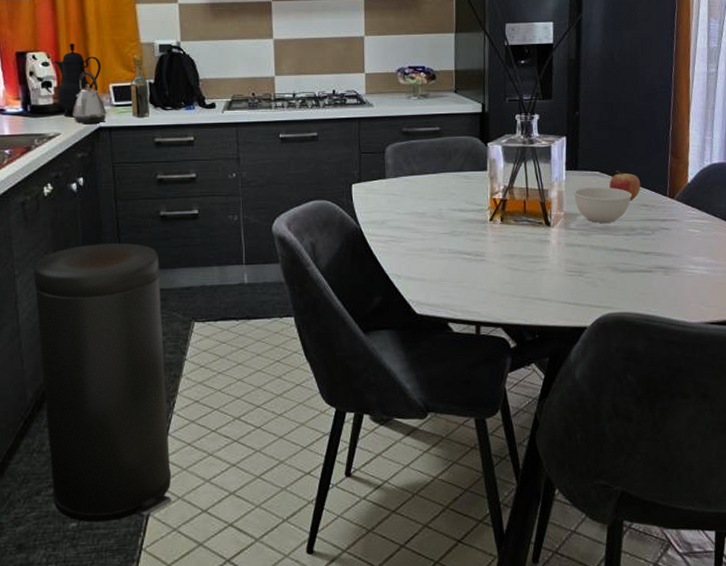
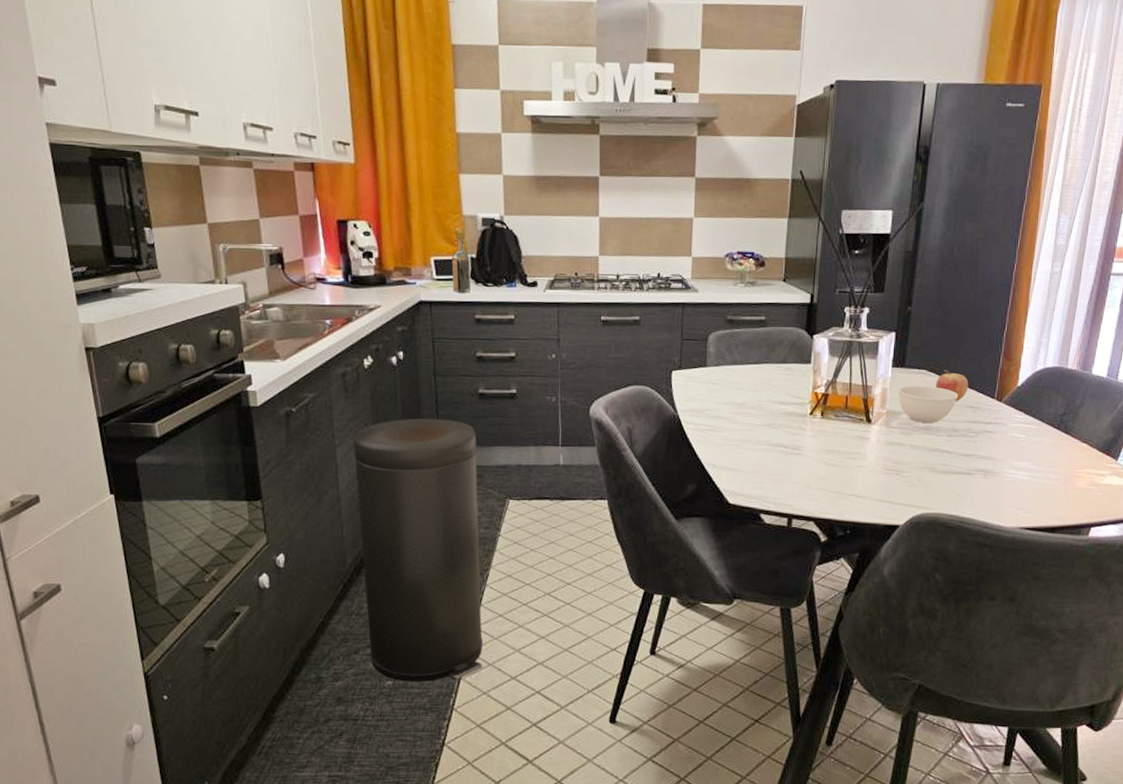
coffeepot: present [53,43,101,118] -> none [374,213,423,290]
kettle: present [73,71,107,125] -> none [393,243,428,298]

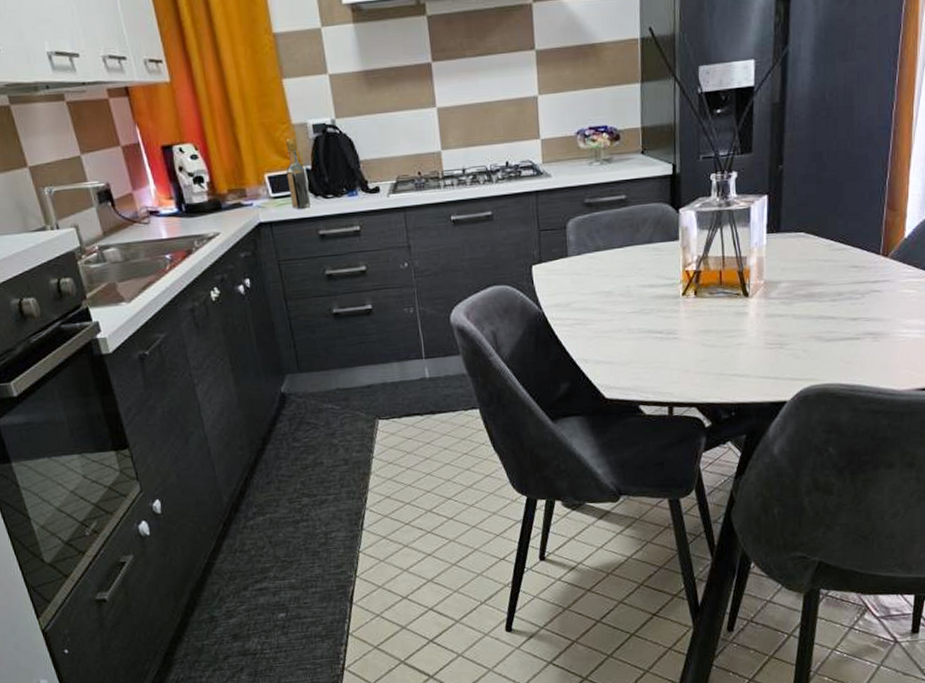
pedal bin: present [353,418,483,682] -> none [211,344,373,612]
soup bowl: present [898,385,959,423] -> none [775,249,841,290]
fruit: present [936,369,969,402] -> none [815,229,851,263]

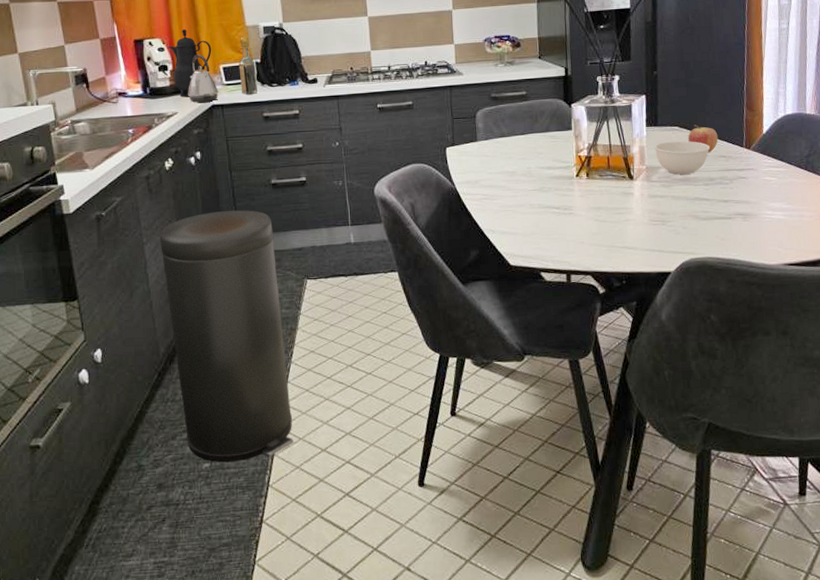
coffeepot: none [201,131,254,215] -> present [168,29,212,98]
pedal bin: none [211,344,373,612] -> present [159,210,294,463]
kettle: none [229,161,266,222] -> present [188,54,219,104]
soup bowl: none [775,249,841,290] -> present [654,140,710,175]
fruit: none [815,229,851,263] -> present [688,124,718,153]

